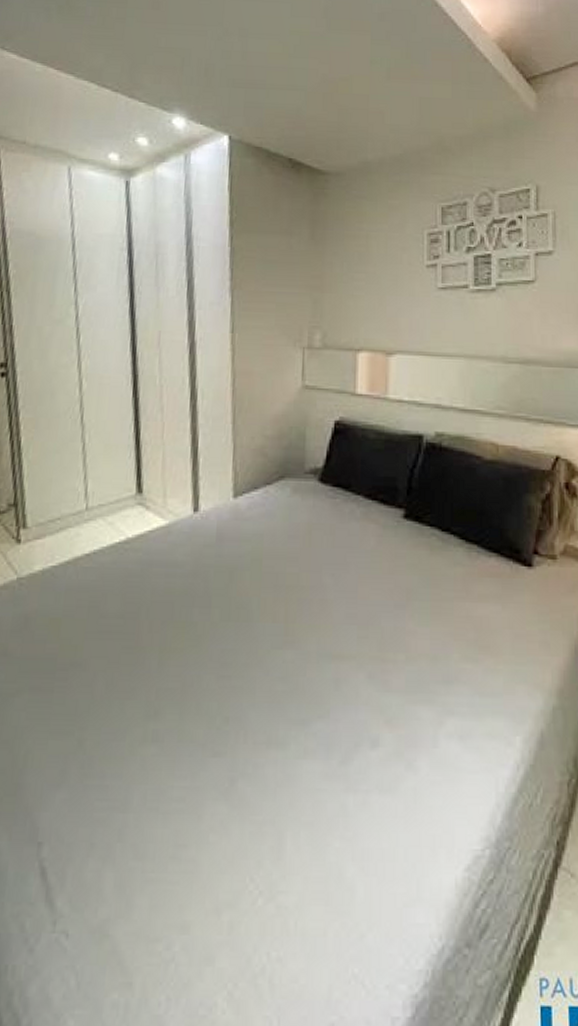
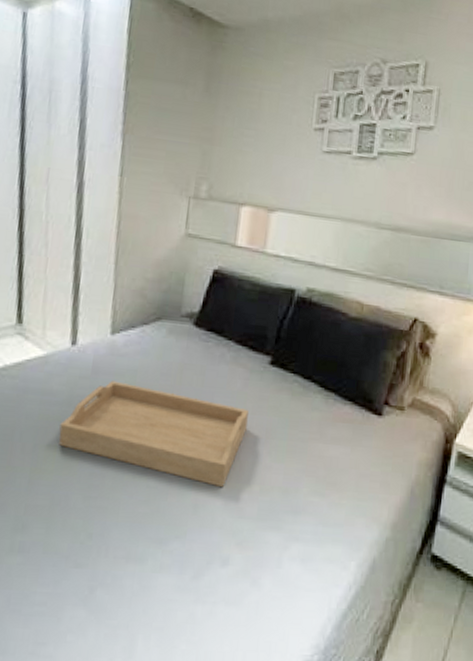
serving tray: none [186,547,385,657] -> present [59,380,249,487]

